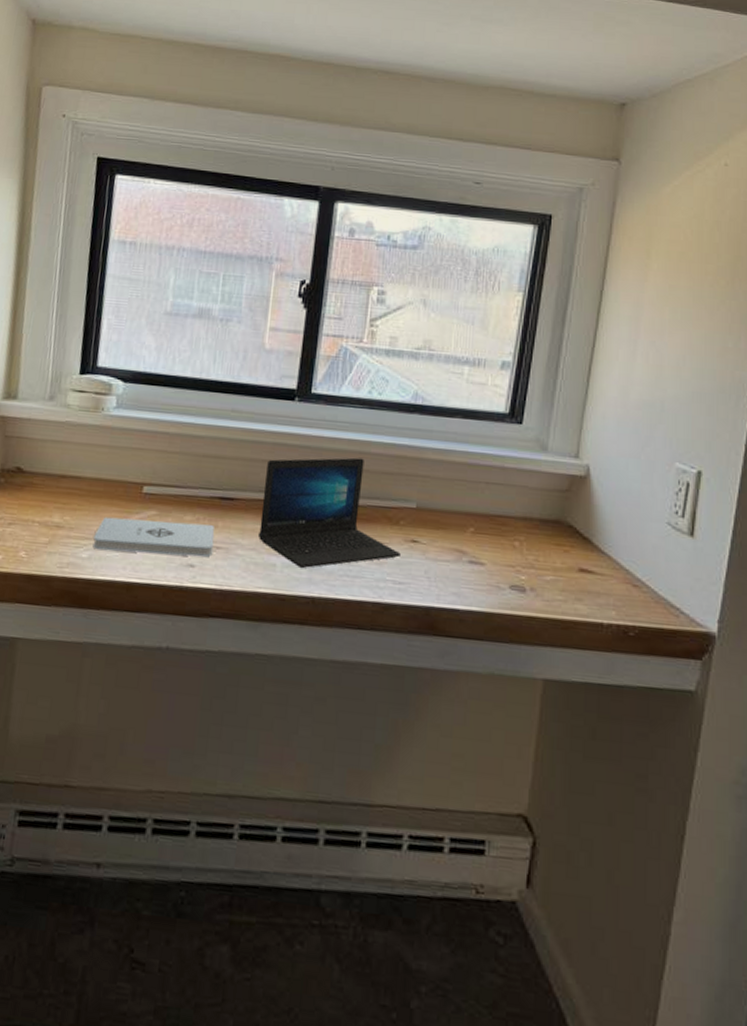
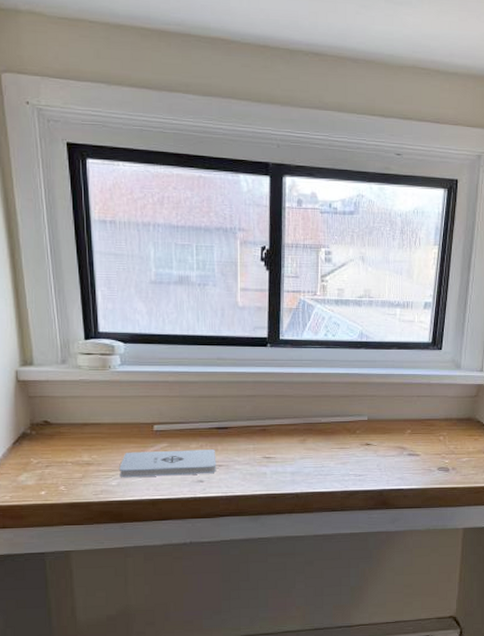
laptop: present [259,457,401,569] -> none [250,387,359,474]

